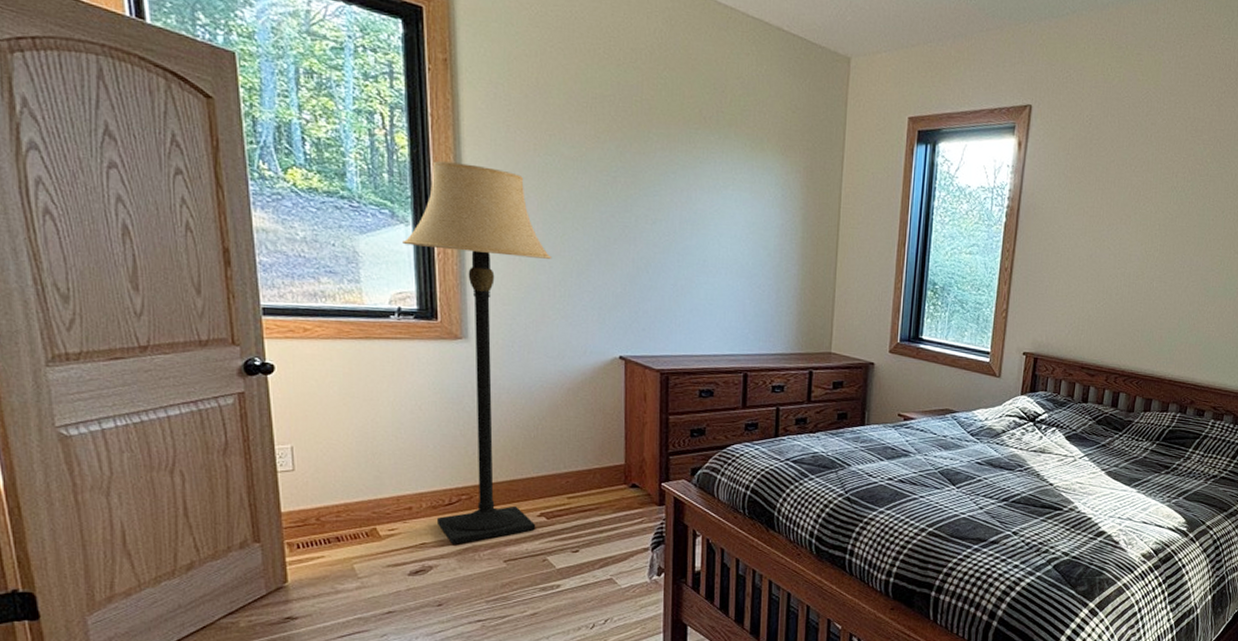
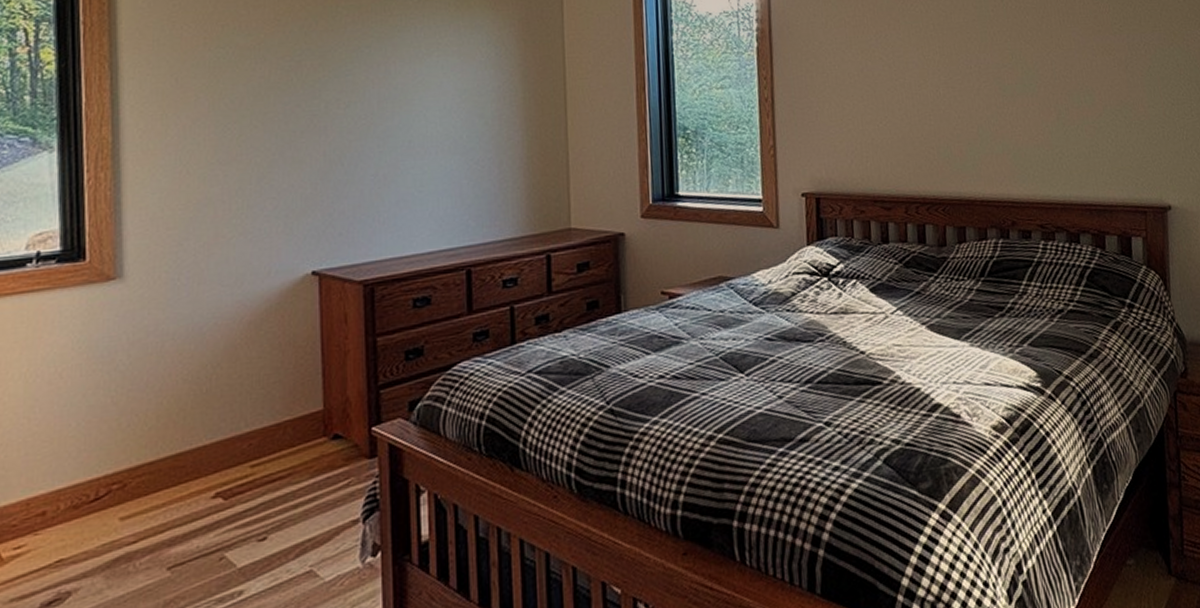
lamp: present [403,161,552,544] -> none [45,71,227,555]

